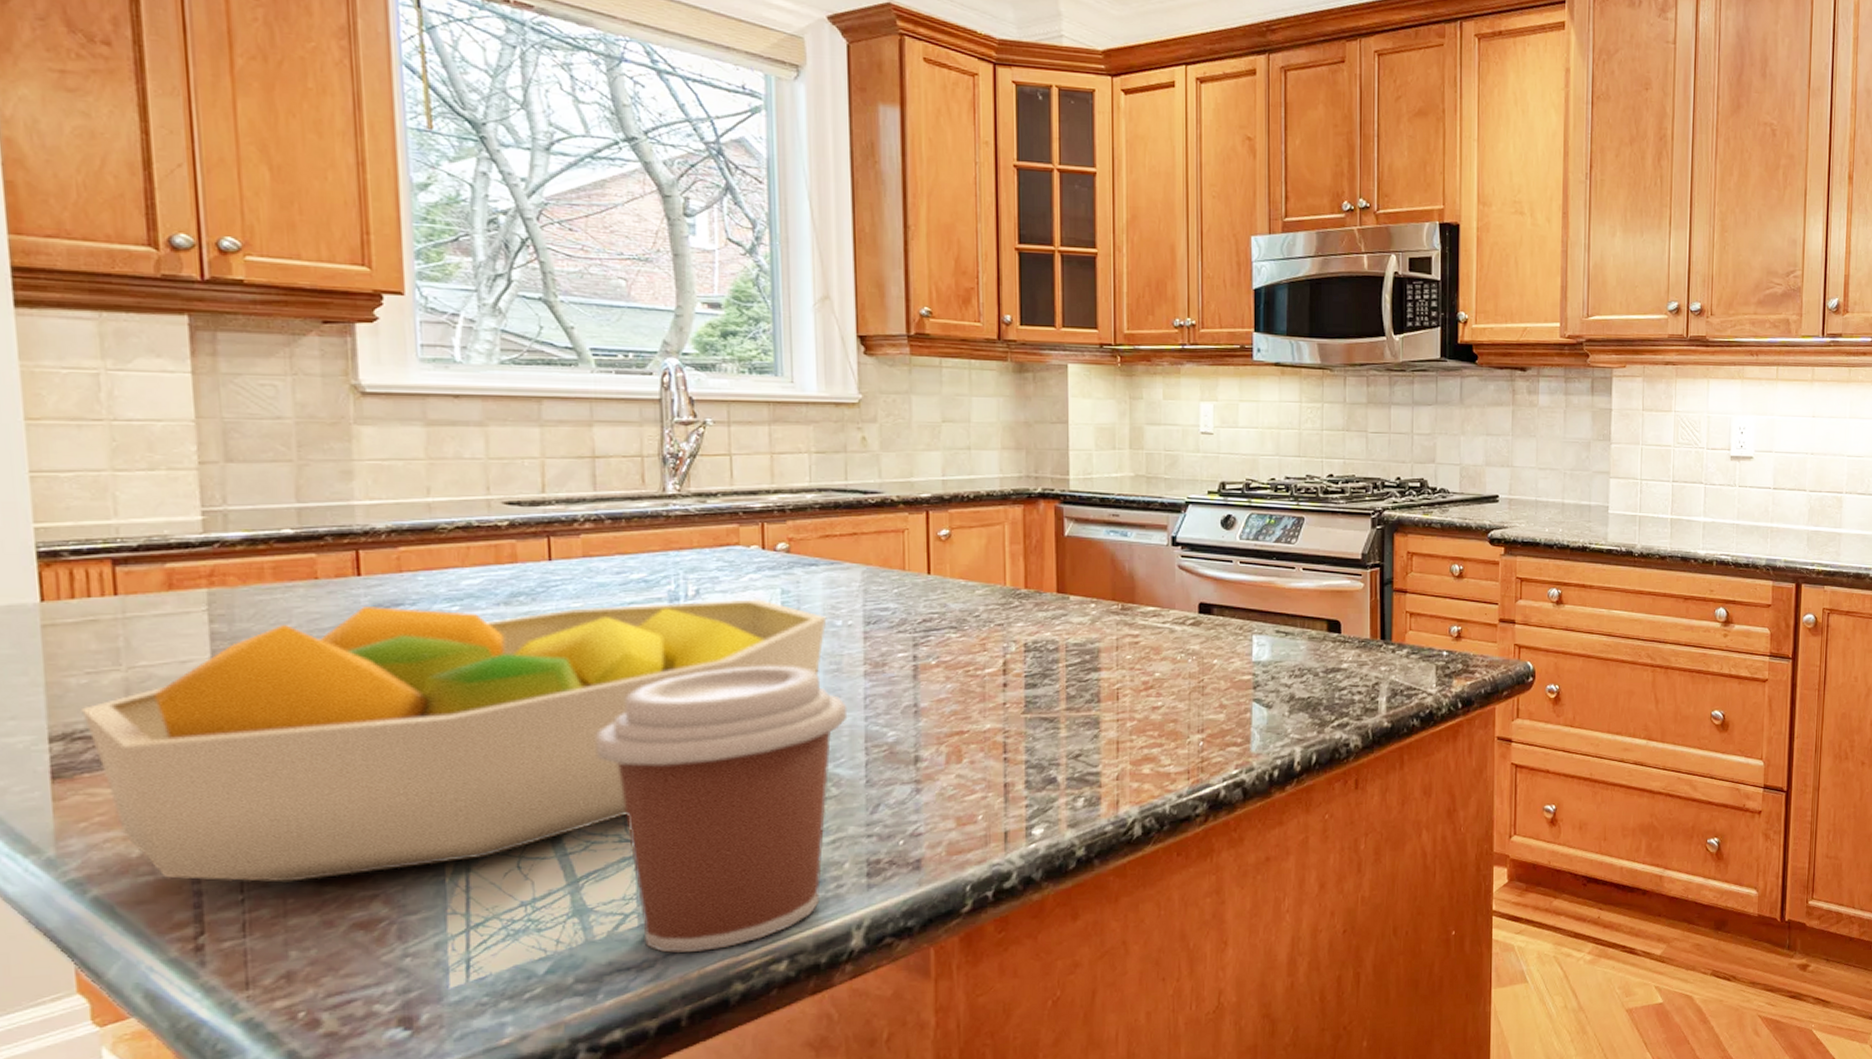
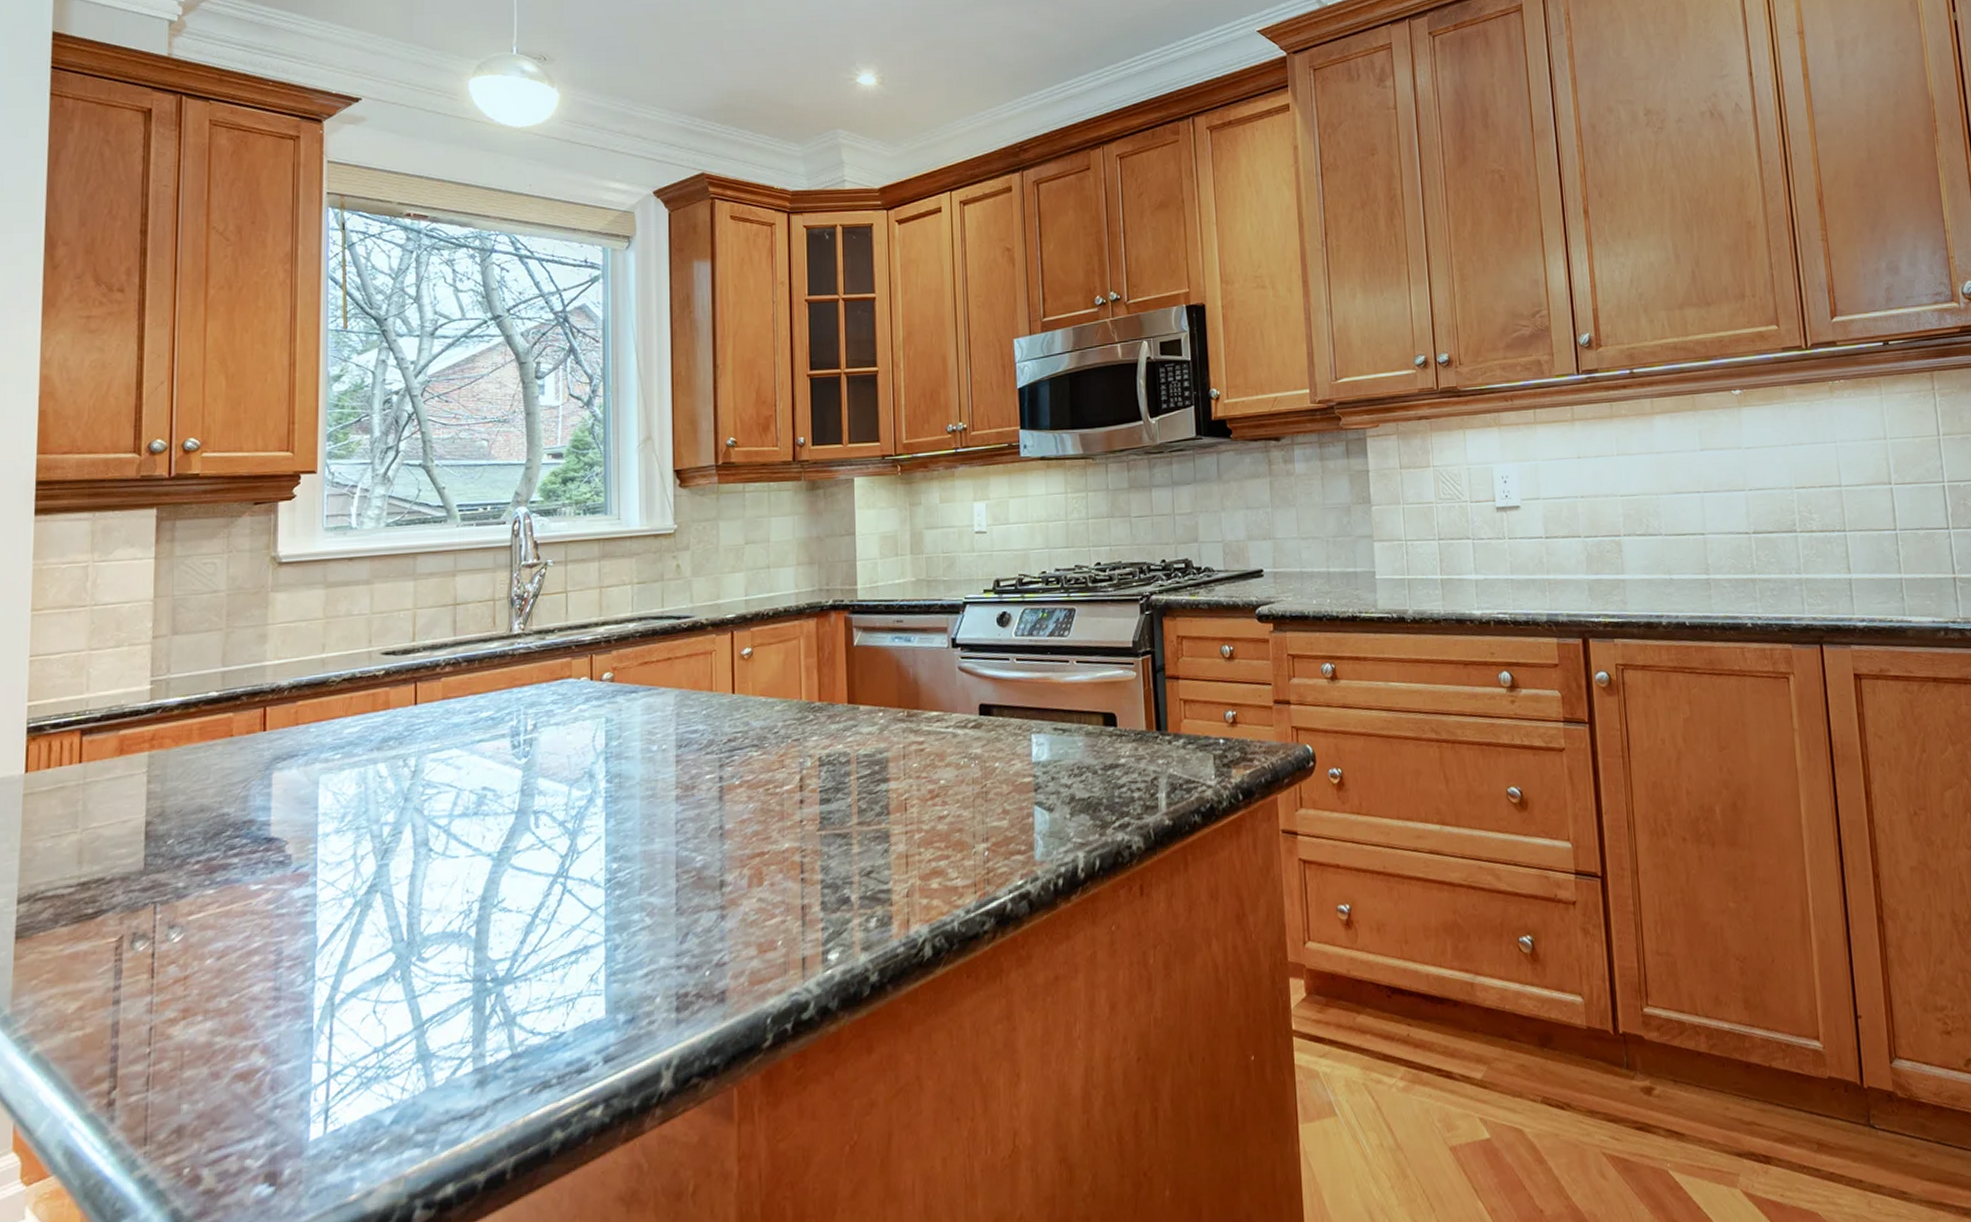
fruit bowl: present [80,599,827,882] -> none [43,729,644,1035]
coffee cup: present [595,666,848,953] -> none [444,794,661,1099]

